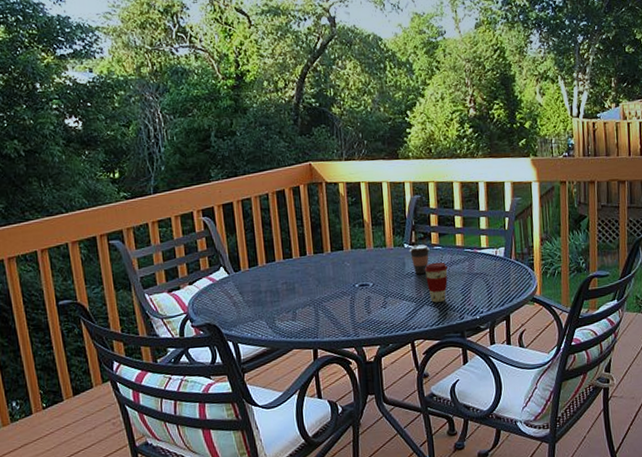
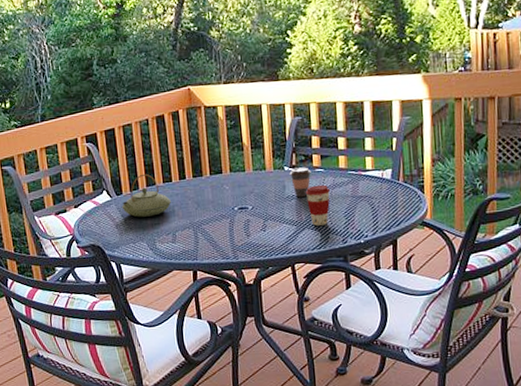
teapot: none [240,249,291,295] -> present [122,173,171,217]

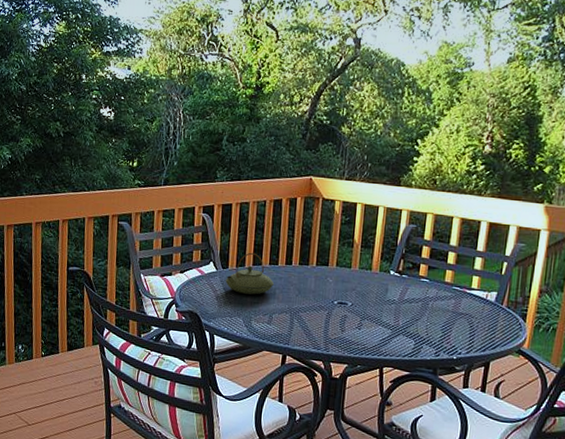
coffee cup: present [289,167,311,198] -> none [394,273,416,304]
coffee cup: present [305,184,330,226] -> none [406,294,431,335]

